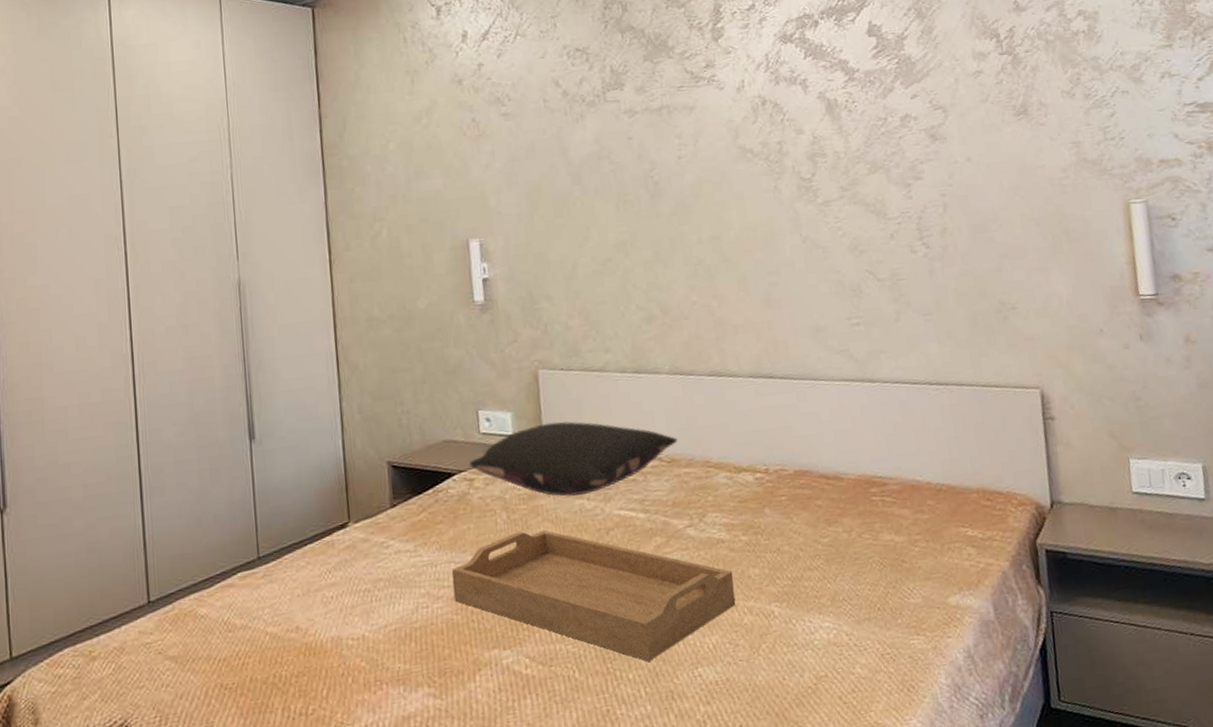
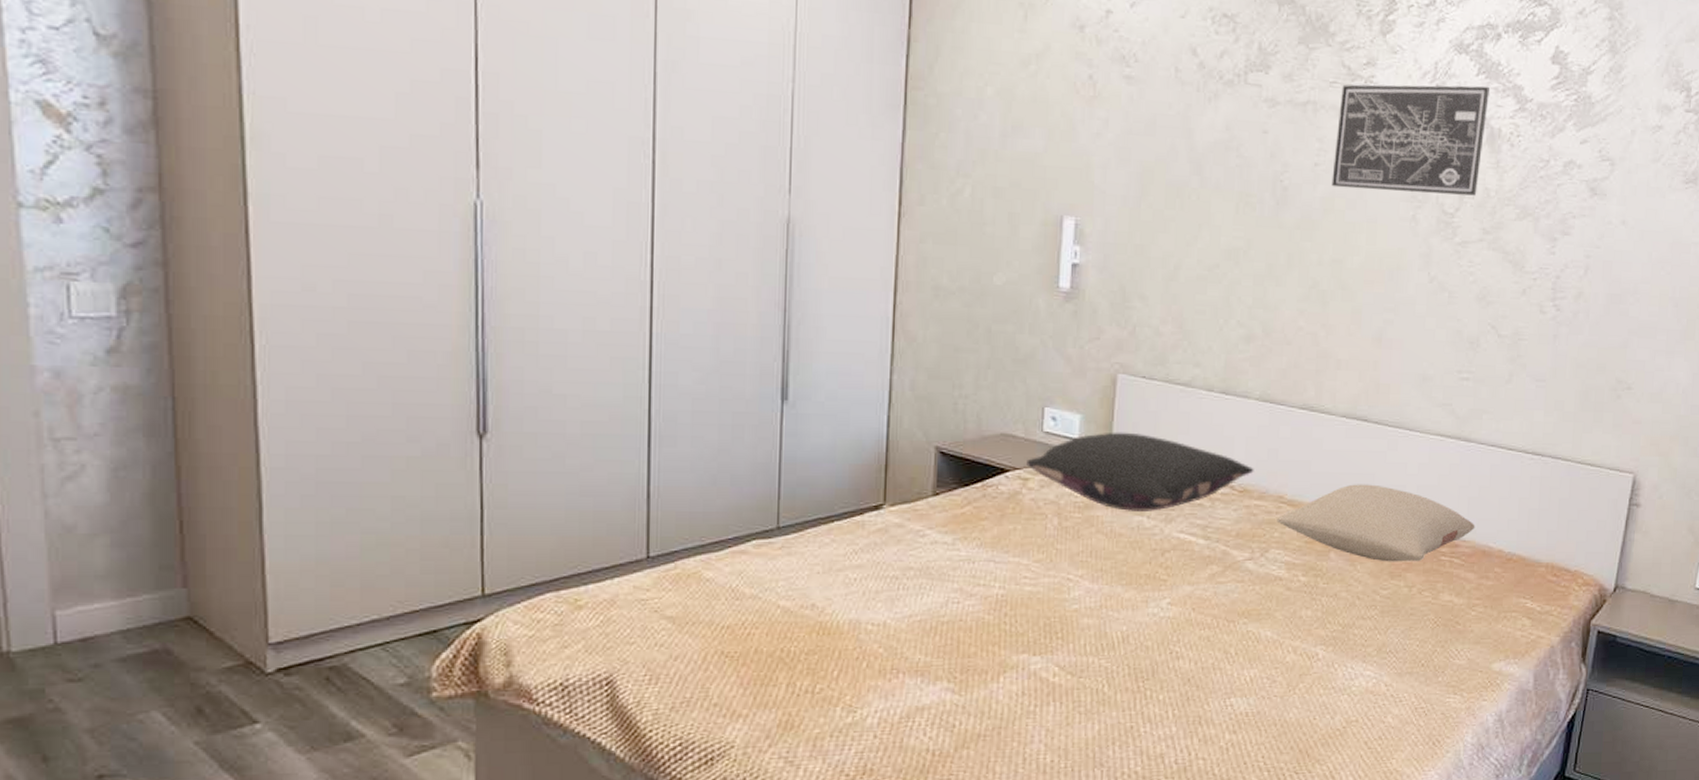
serving tray: present [451,530,736,662] -> none [988,540,1285,685]
wall art: none [688,65,828,174] -> present [1331,84,1489,196]
pillow: none [707,436,899,511] -> present [1277,484,1475,562]

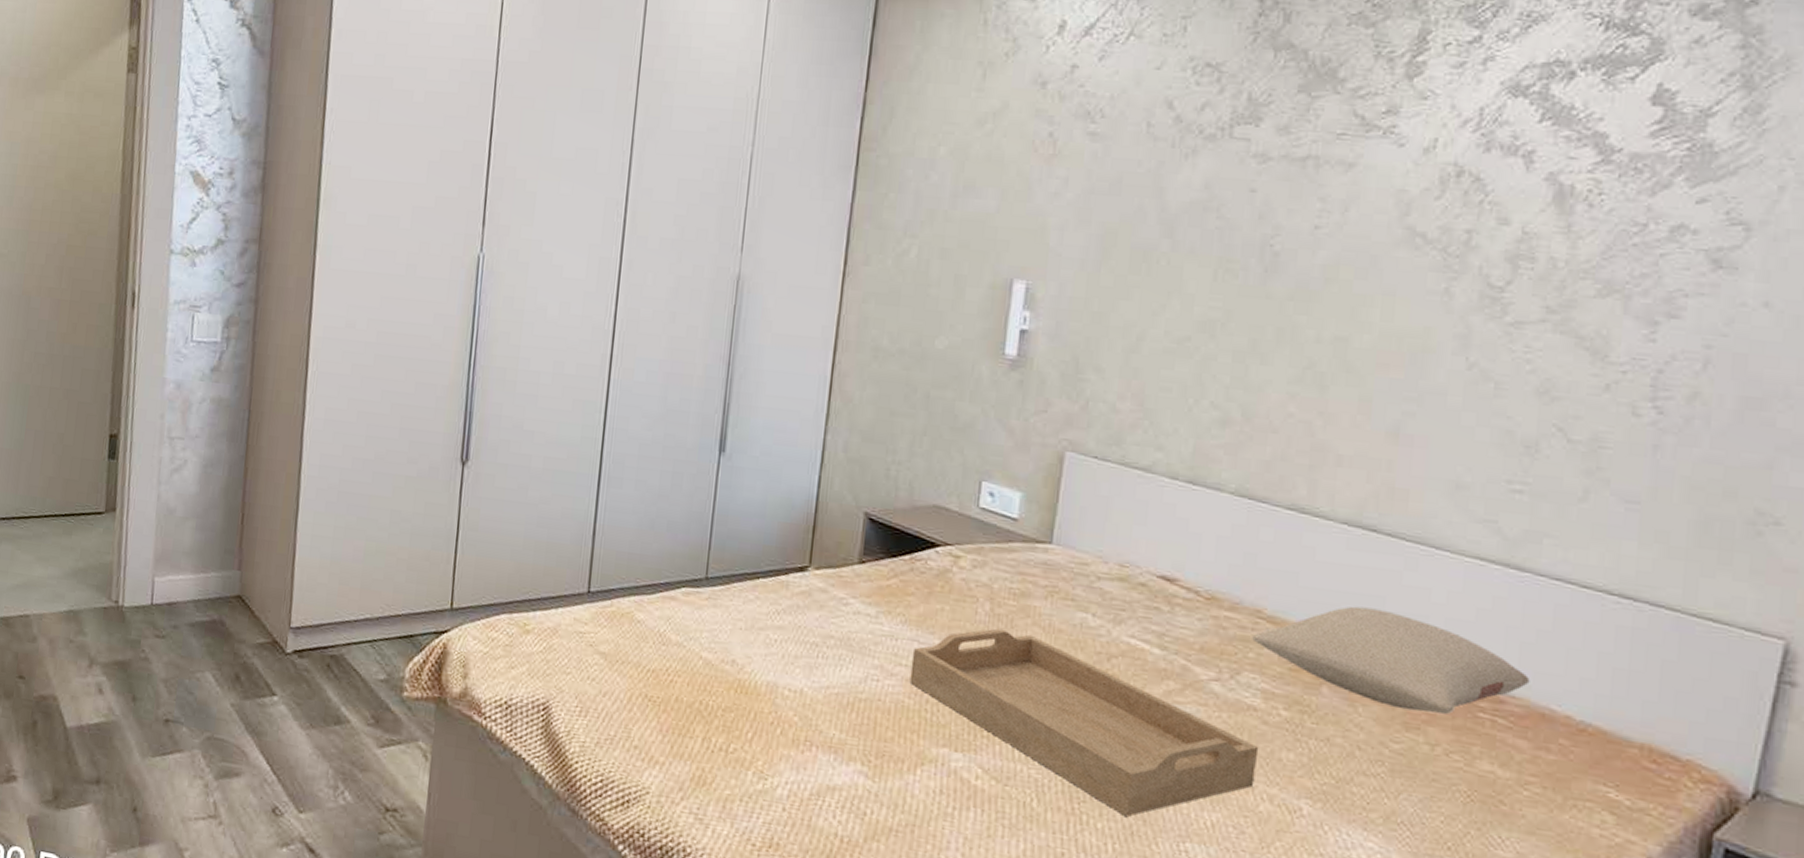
serving tray: none [988,540,1285,685] -> present [909,628,1259,816]
pillow: present [1026,432,1254,511] -> none [959,514,1226,609]
wall art: present [1331,84,1489,196] -> none [1336,134,1558,267]

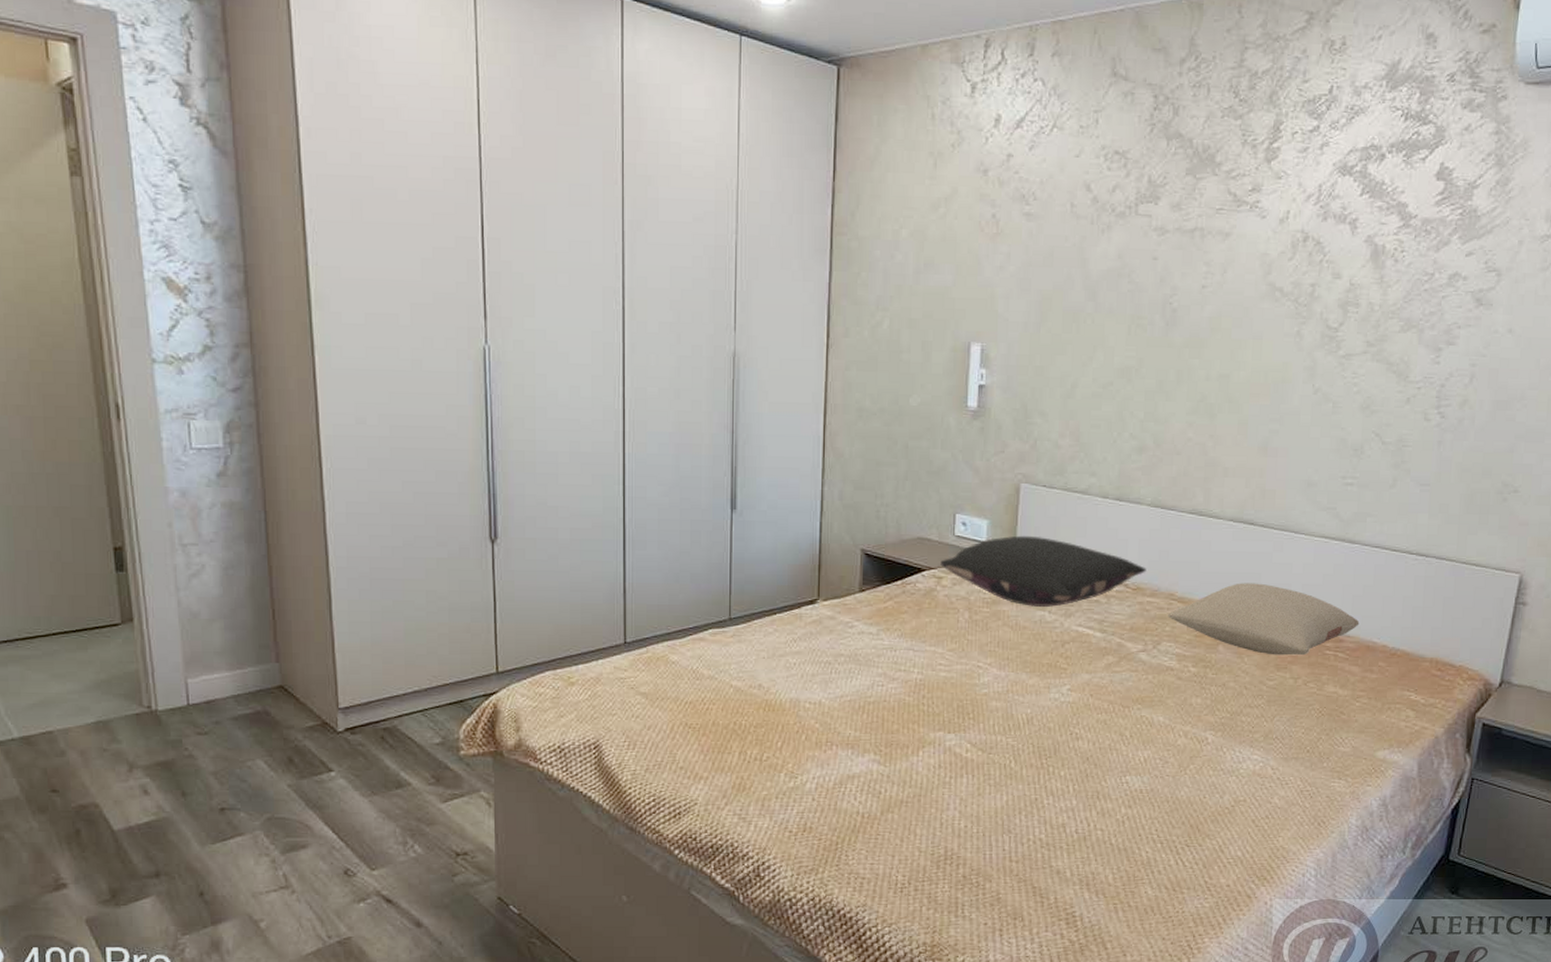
serving tray: present [909,628,1259,816] -> none [908,632,1176,763]
pillow: none [959,514,1226,609] -> present [940,535,1147,607]

